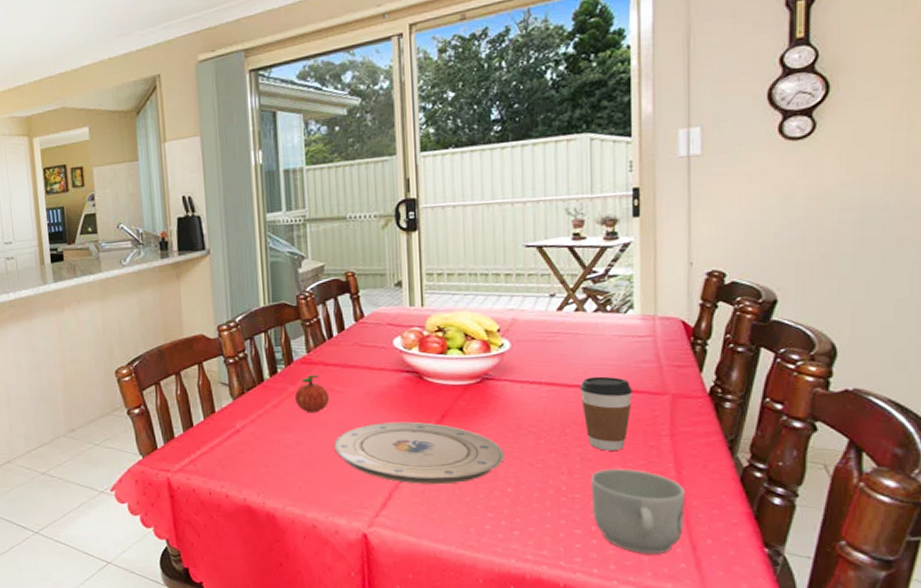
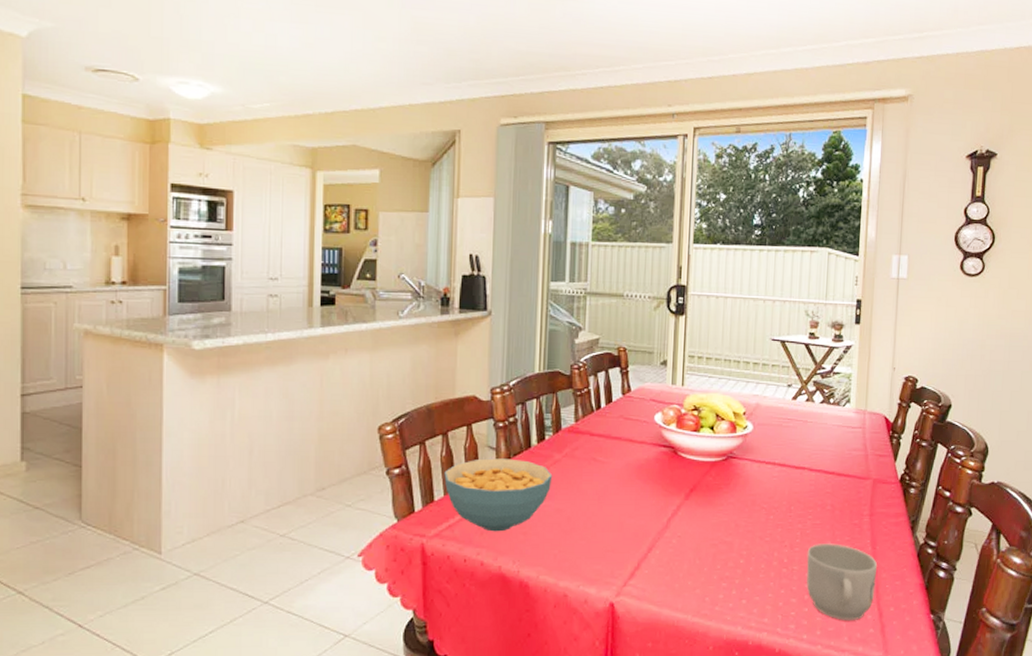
cereal bowl: none [181,393,289,465] -> present [444,458,553,532]
apple: present [295,375,330,413] -> none [560,444,592,482]
plate: present [334,421,505,485] -> none [592,494,741,556]
coffee cup: present [580,376,632,451] -> none [805,460,844,527]

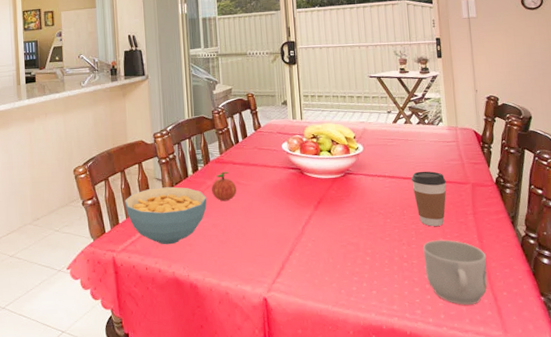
apple: none [560,444,592,482] -> present [212,171,237,202]
coffee cup: none [805,460,844,527] -> present [411,171,446,226]

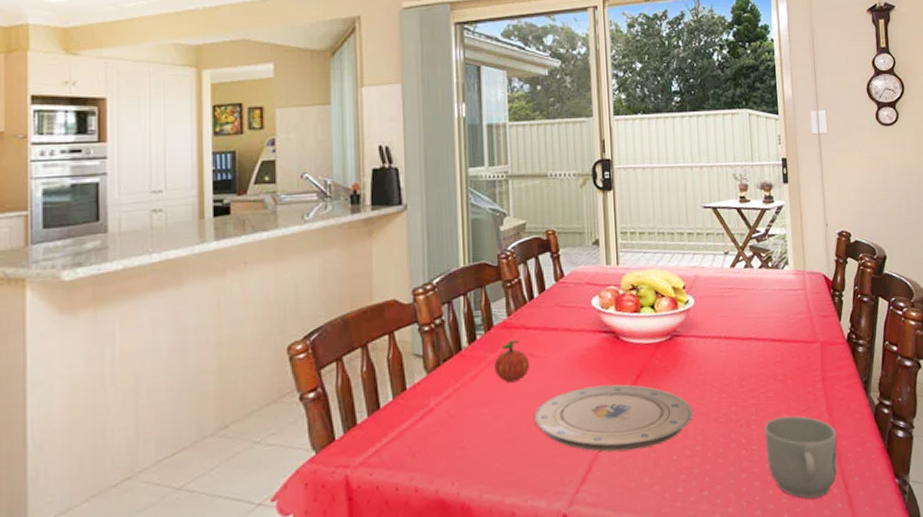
cereal bowl: present [125,187,207,245] -> none [366,365,488,452]
plate: none [241,207,364,256] -> present [534,384,694,452]
coffee cup: present [411,171,446,226] -> none [752,328,792,400]

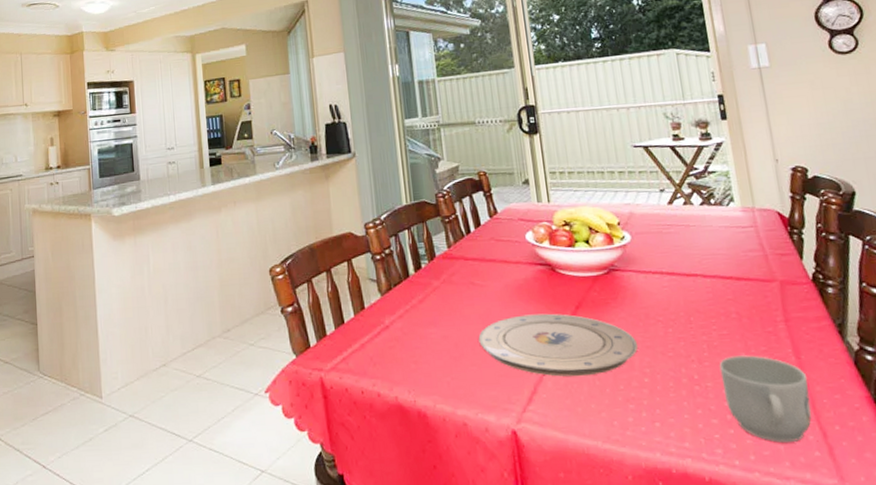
apple: present [495,340,530,383] -> none [439,269,472,307]

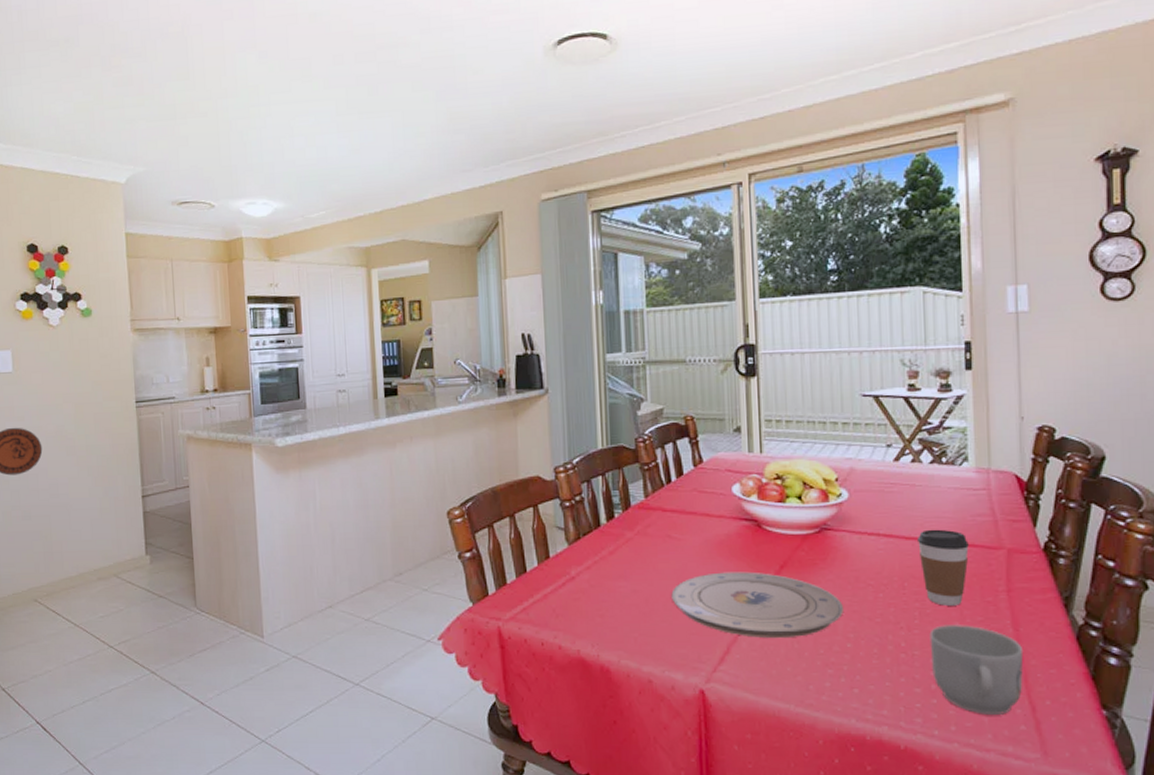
coffee cup: none [697,265,747,338] -> present [918,529,969,606]

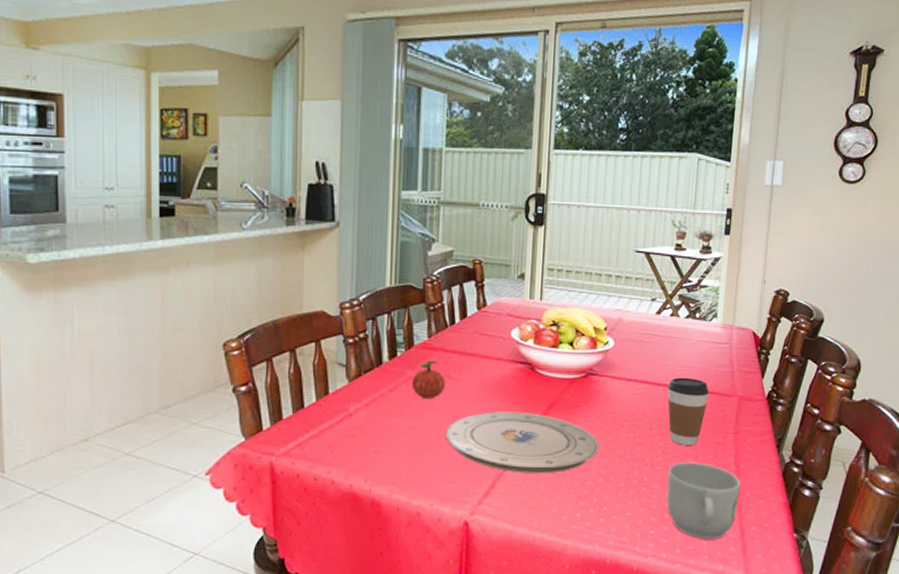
apple: none [632,521,668,561] -> present [412,361,446,399]

